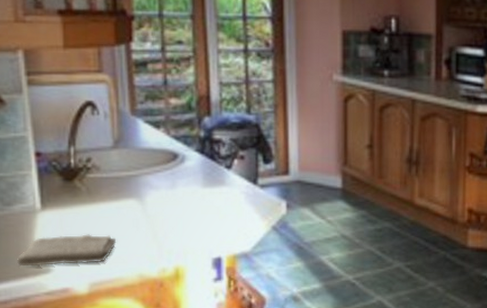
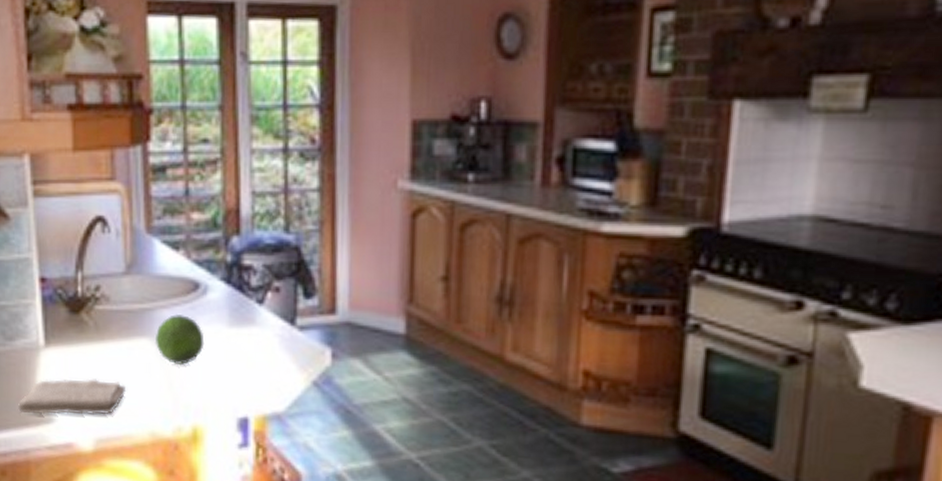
fruit: none [140,179,183,220] -> present [154,314,205,366]

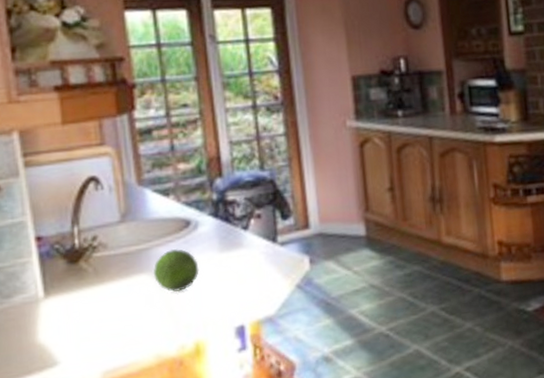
washcloth: present [18,378,126,415] -> none [19,316,130,363]

